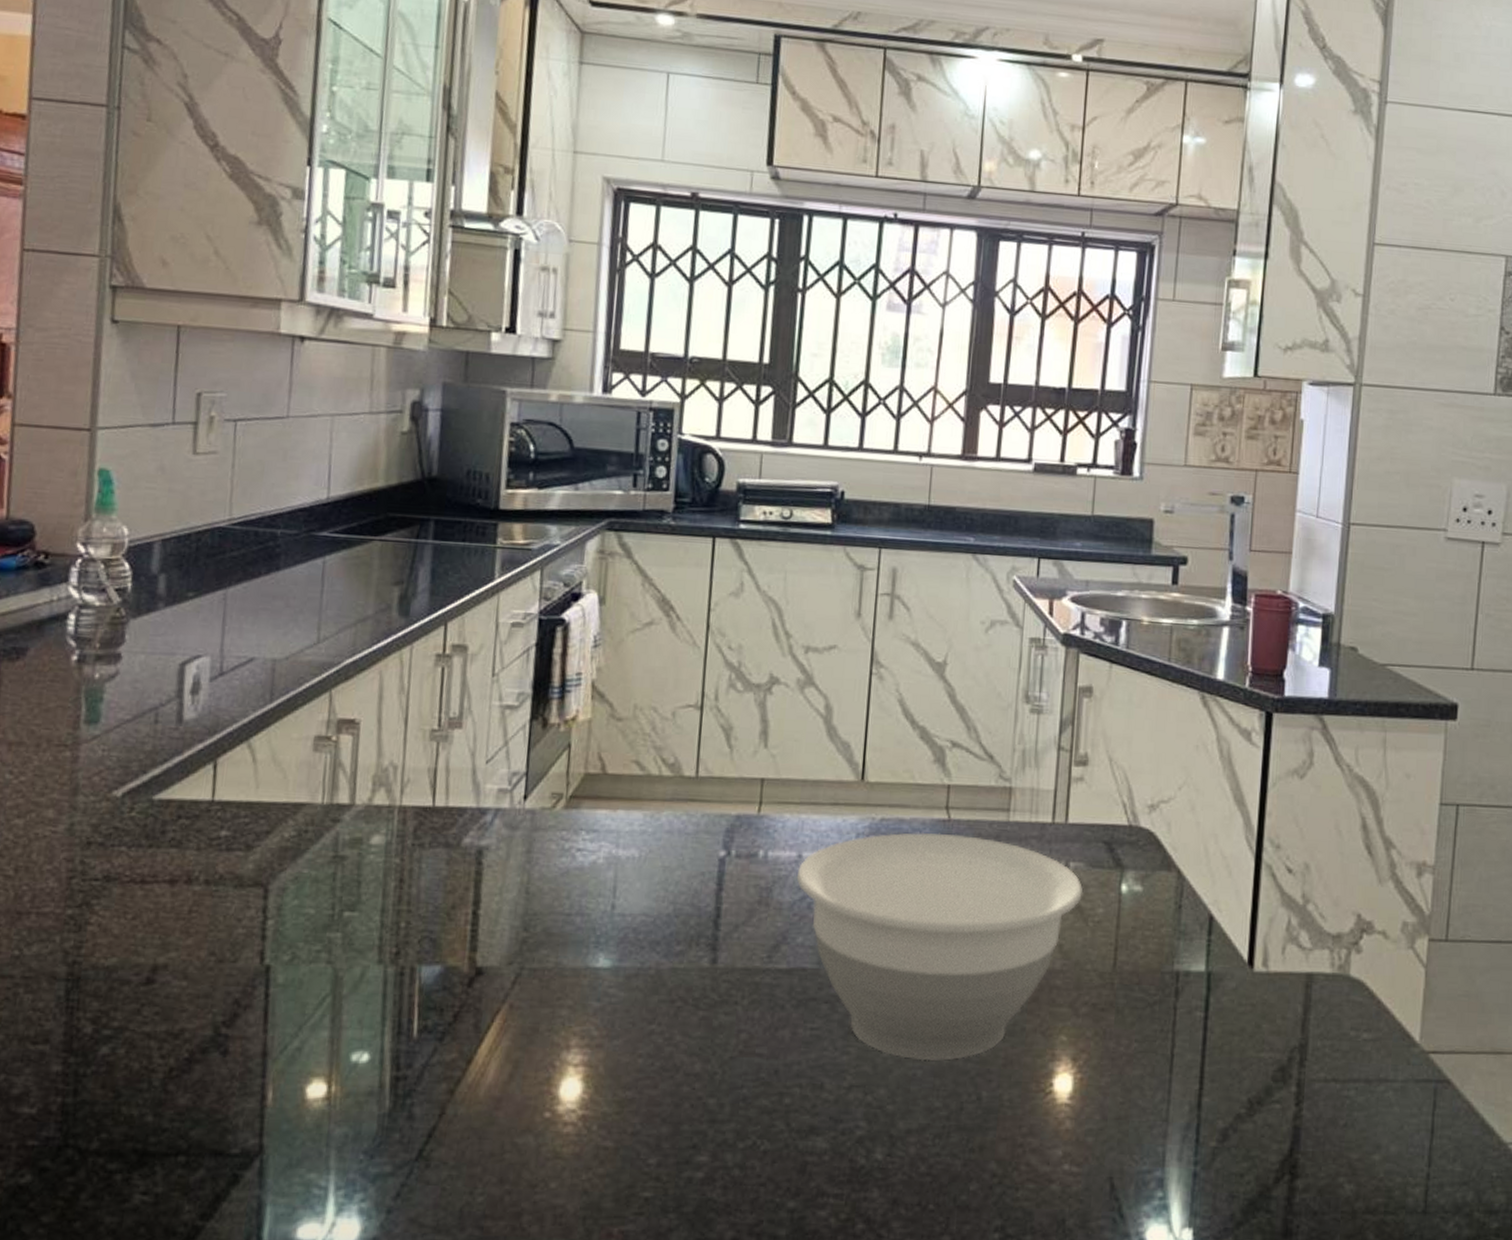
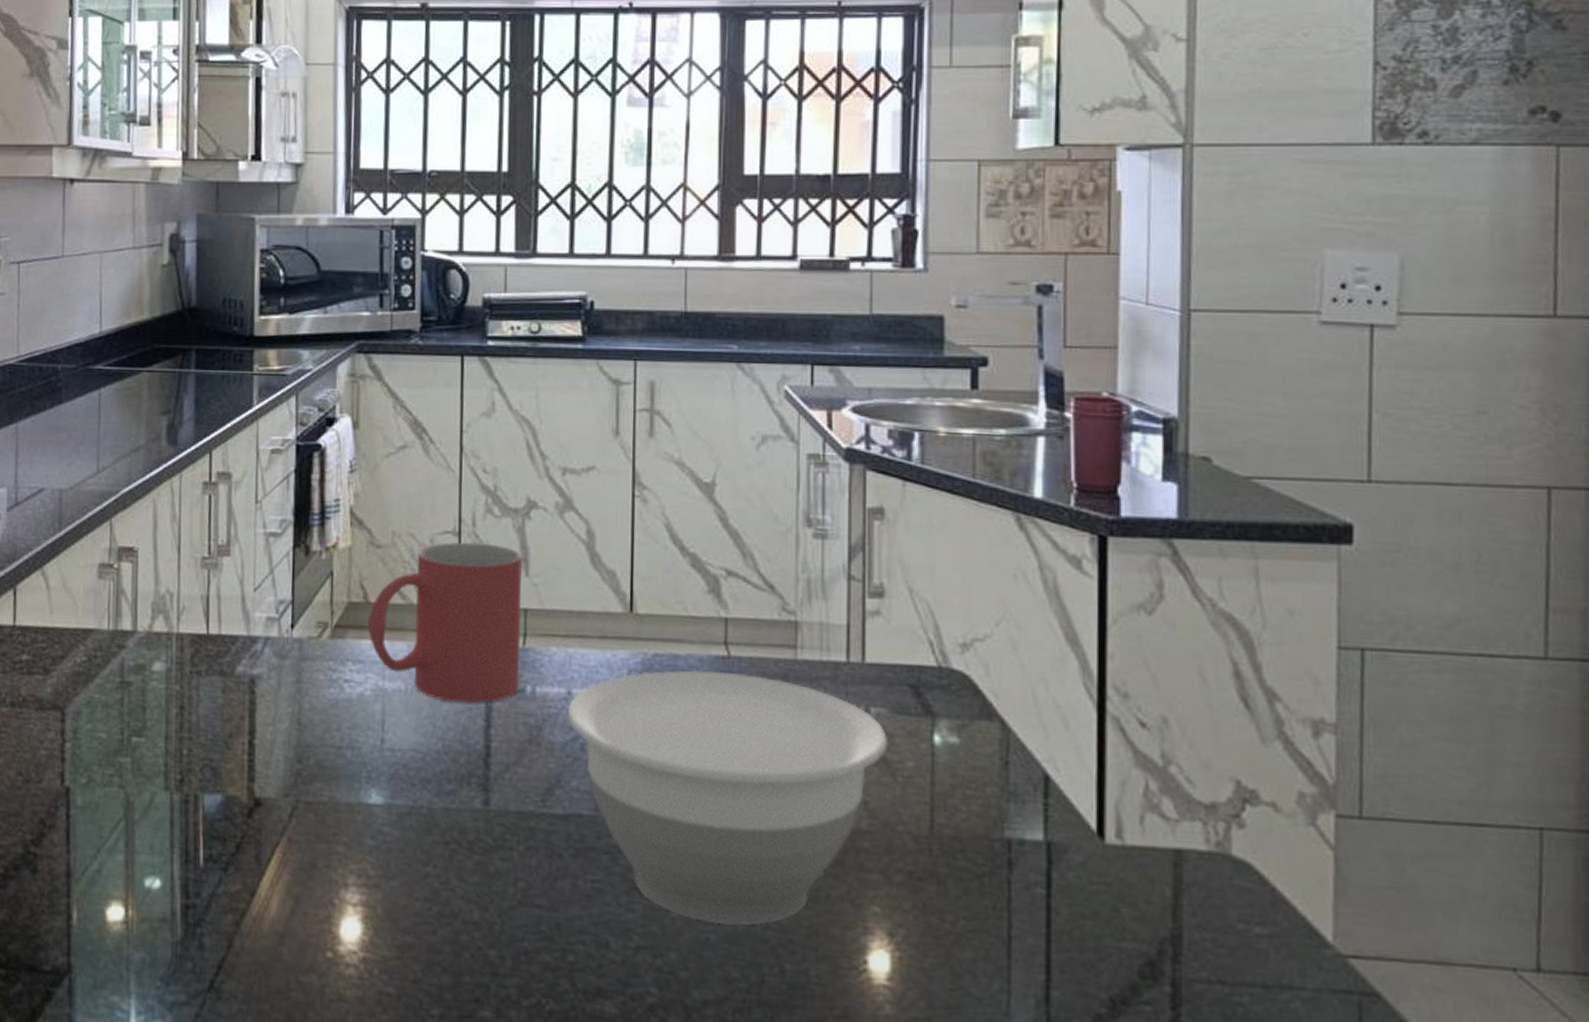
mug: none [604,715,763,869] -> present [368,541,523,704]

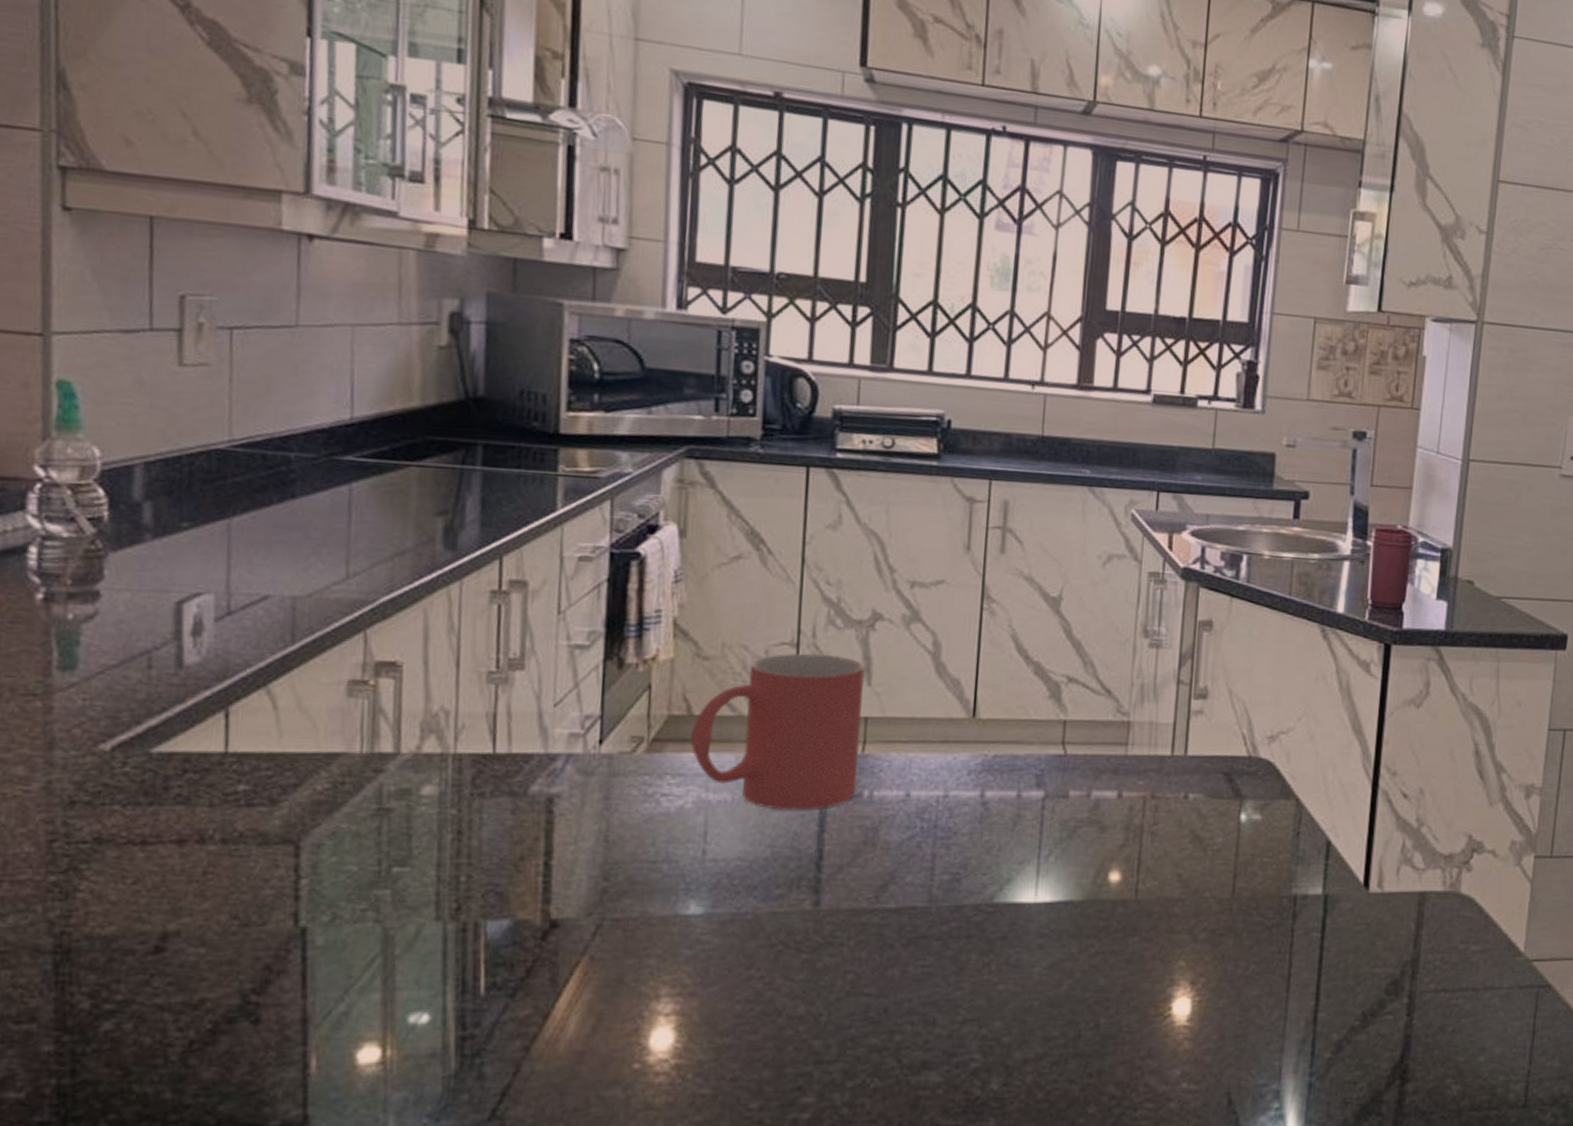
bowl: present [567,670,889,926] -> none [904,768,1203,992]

